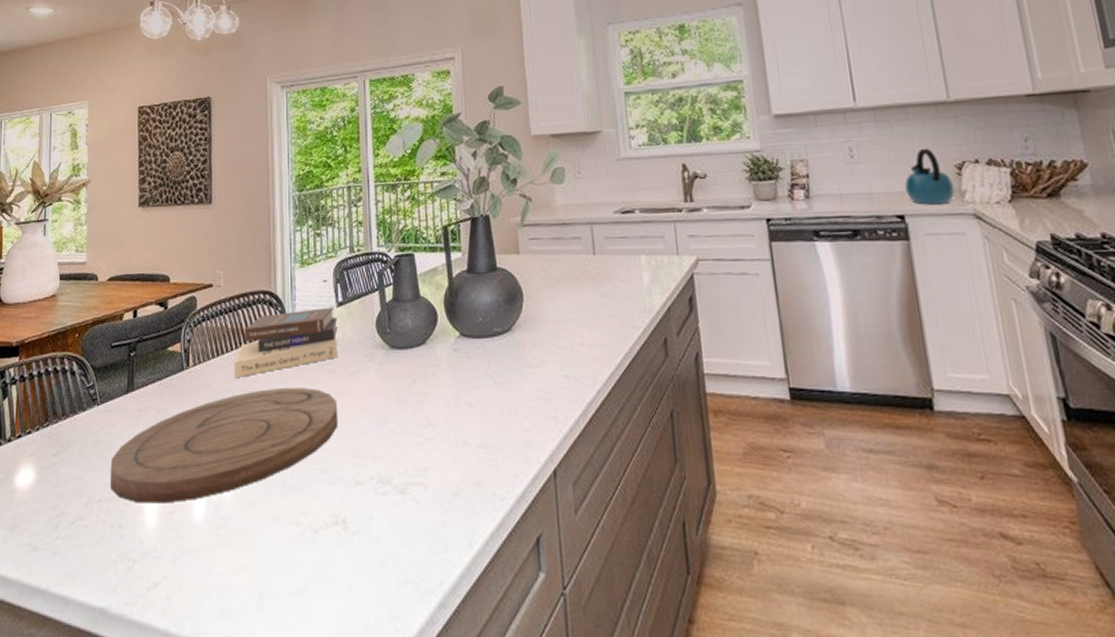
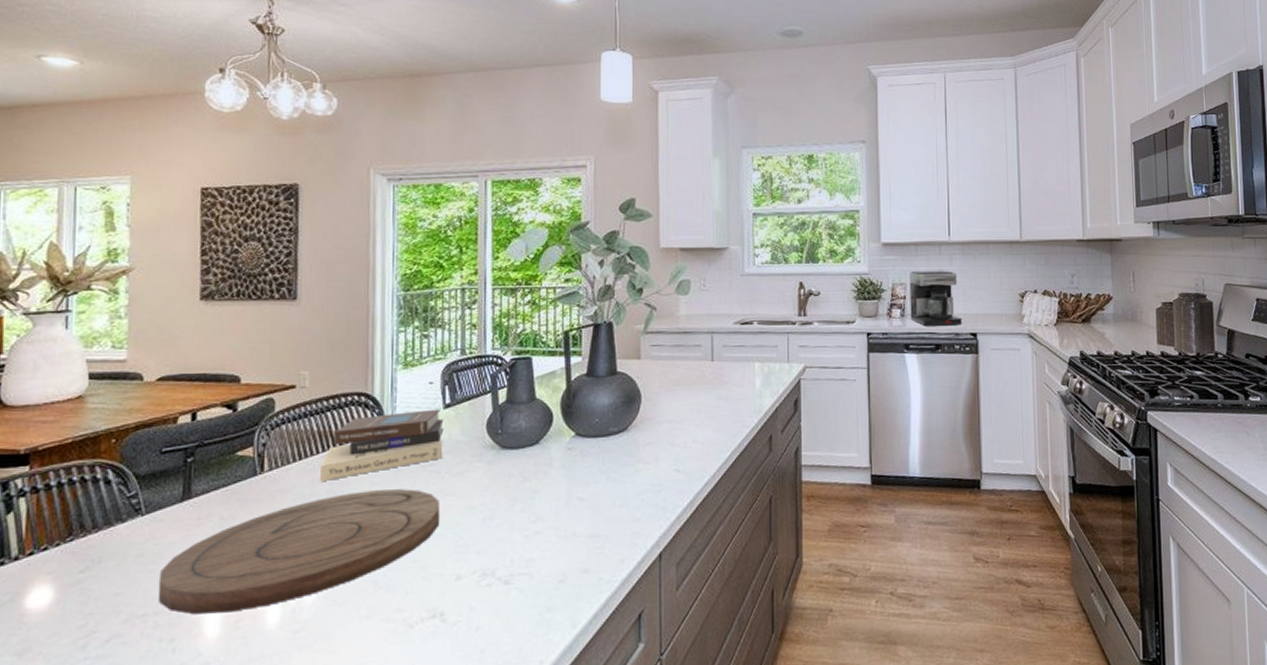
coffee maker: none [810,141,883,209] -> present [909,270,962,326]
kettle: present [905,148,955,205] -> none [980,278,1017,326]

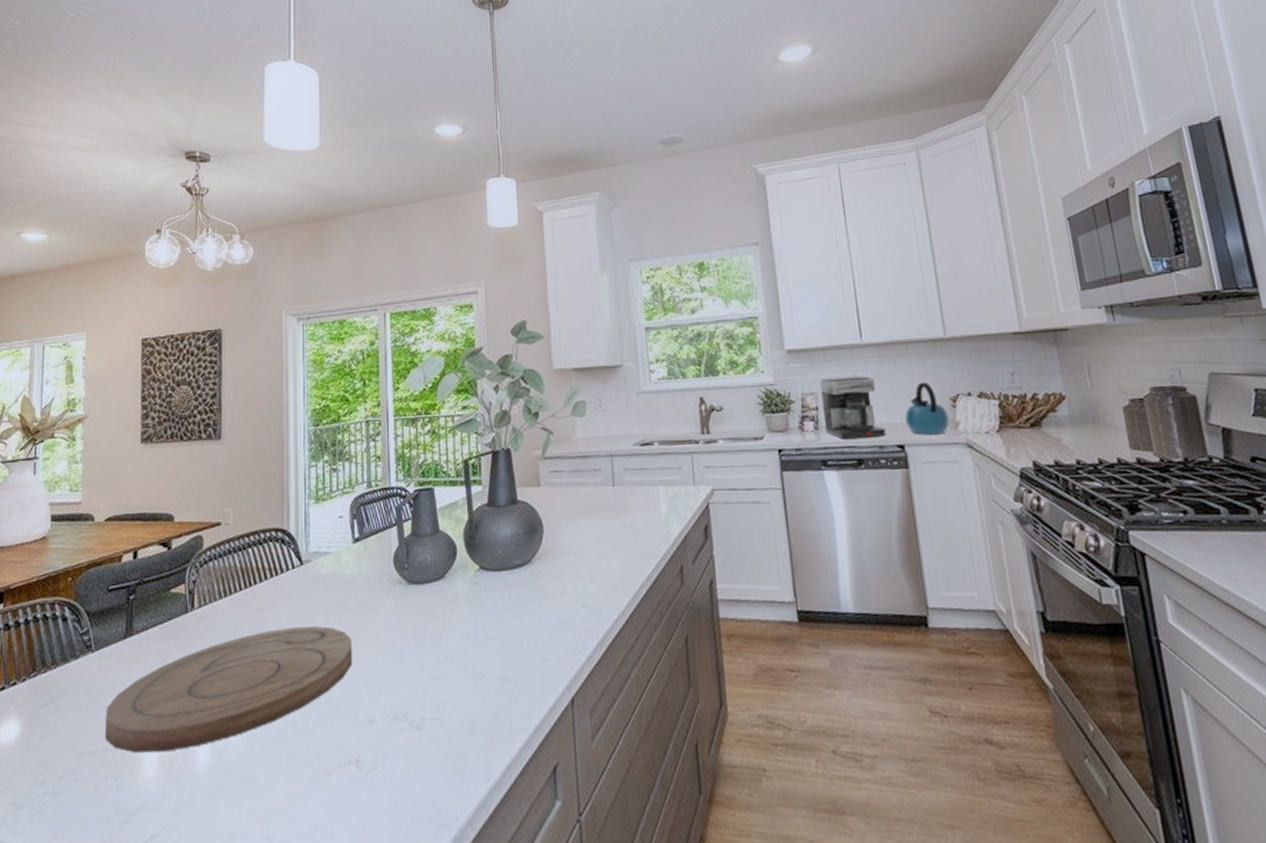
books: present [320,409,444,481] -> none [243,543,354,618]
kettle: none [980,278,1017,326] -> present [905,381,950,436]

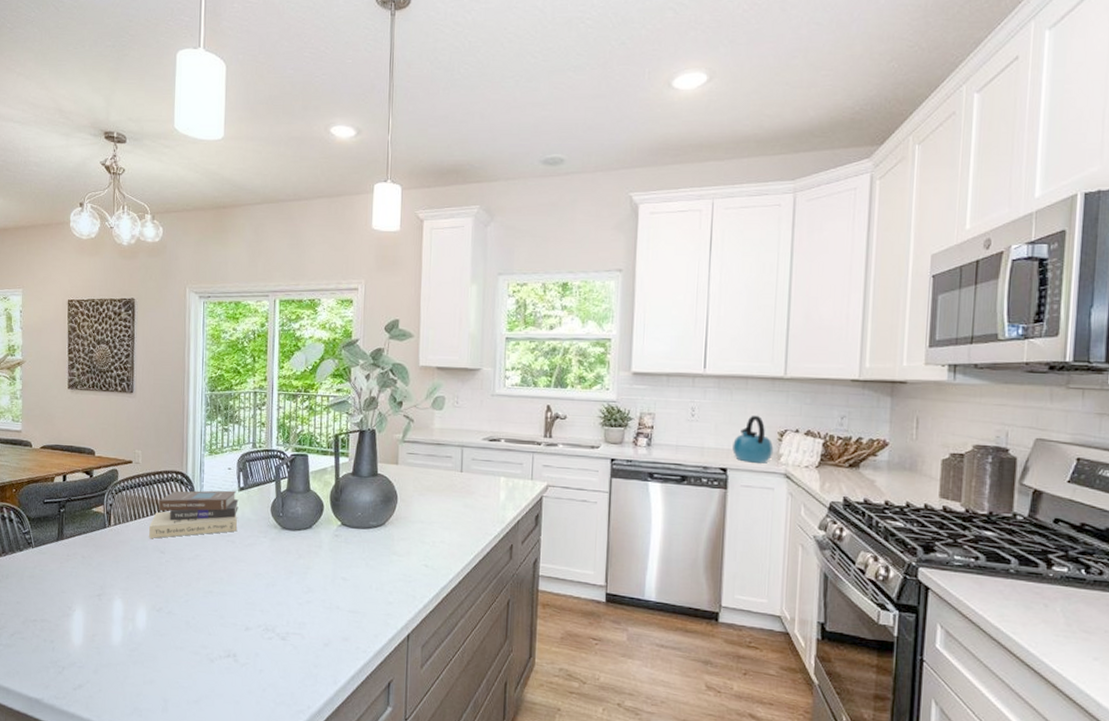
cutting board: present [104,626,353,753] -> none [43,550,235,628]
books: none [243,543,354,618] -> present [149,490,239,539]
coffee maker: present [819,375,886,439] -> none [656,401,711,459]

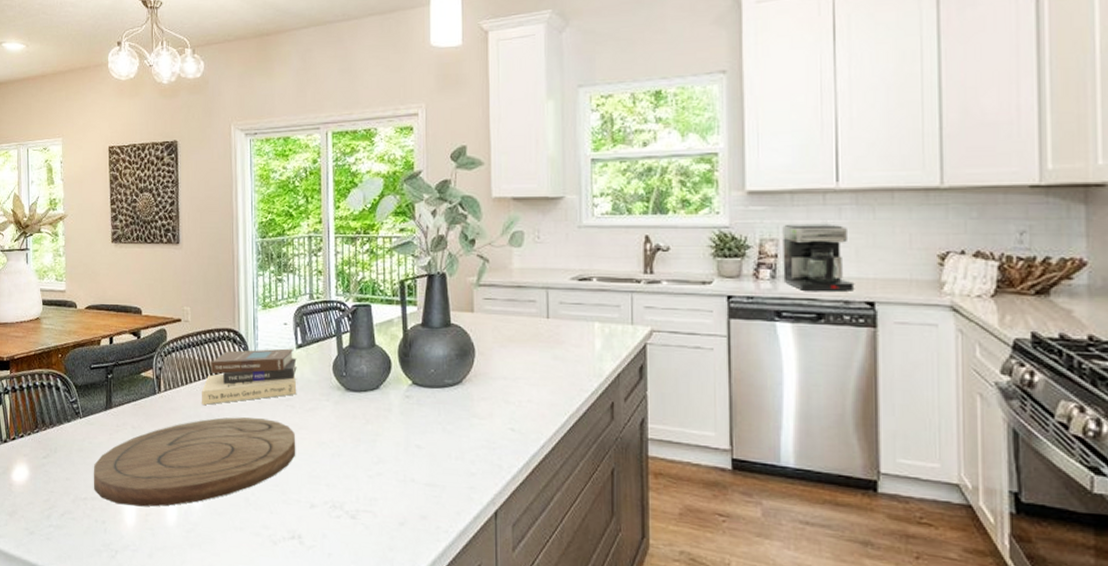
cutting board: none [43,550,235,628] -> present [93,417,296,507]
coffee maker: none [656,401,711,459] -> present [782,223,853,291]
kettle: present [732,415,774,463] -> none [880,235,934,294]

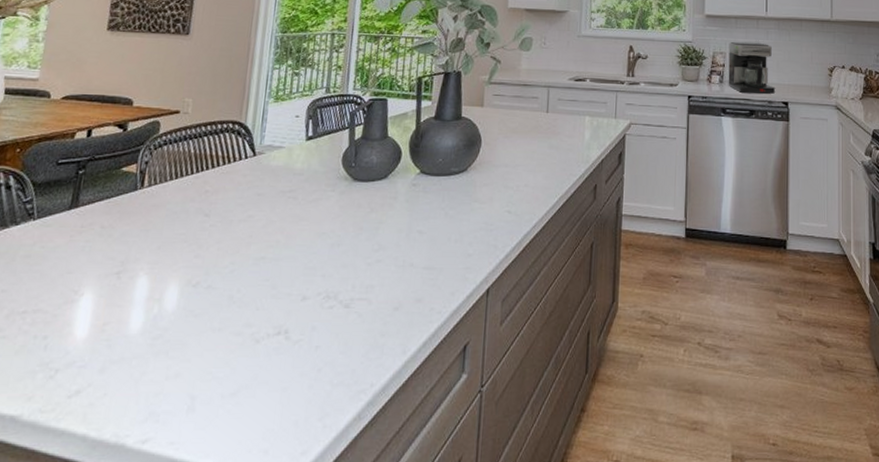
cutting board: present [93,417,296,507] -> none [38,211,294,315]
books: present [202,348,297,405] -> none [192,140,305,199]

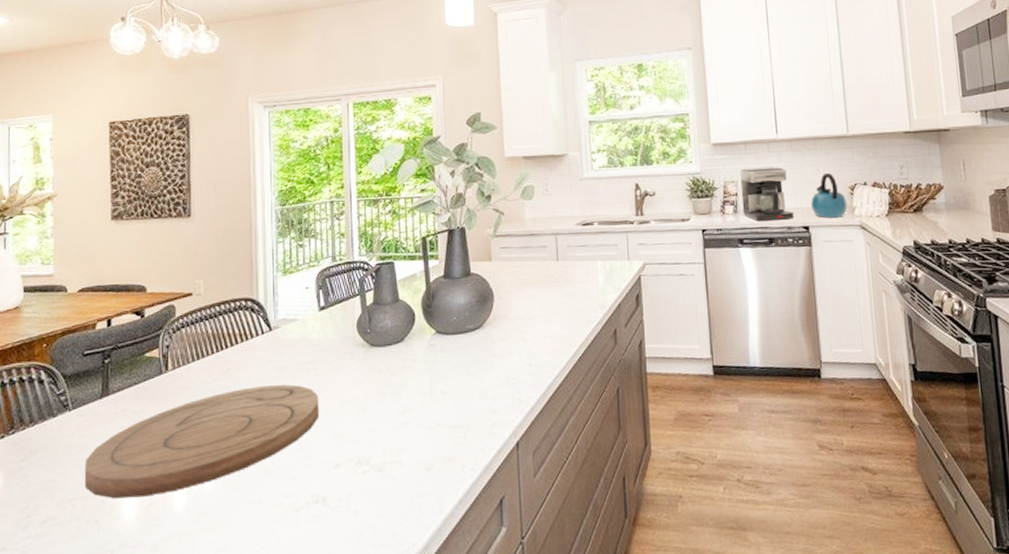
cutting board: none [38,211,294,315] -> present [84,384,320,499]
kettle: none [792,53,826,97] -> present [811,172,848,218]

